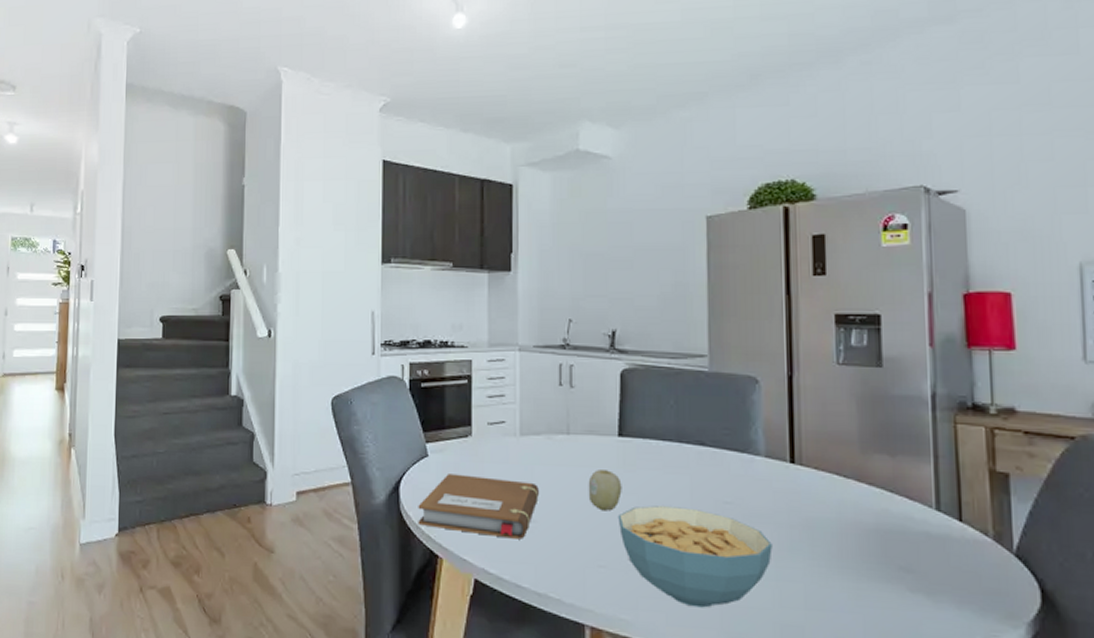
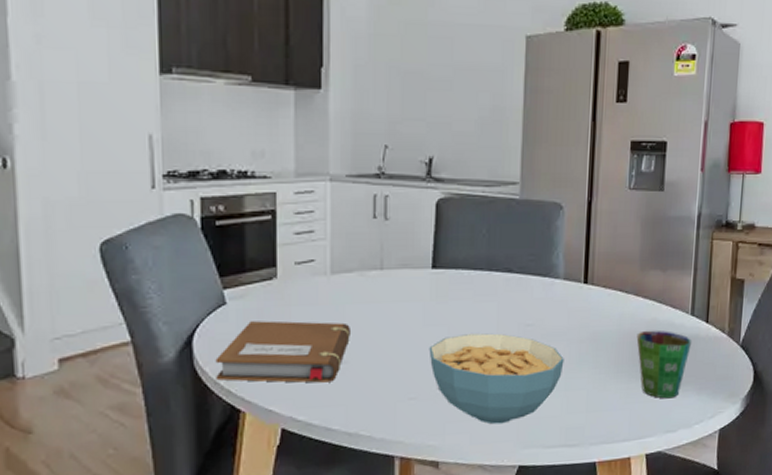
fruit: present [588,470,622,511] -> none [400,303,434,345]
cup: none [863,522,942,609] -> present [636,330,692,399]

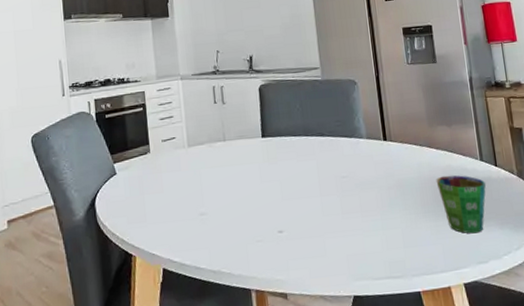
notebook: present [215,320,350,383] -> none [112,183,207,232]
cereal bowl: present [429,333,564,425] -> none [267,185,378,261]

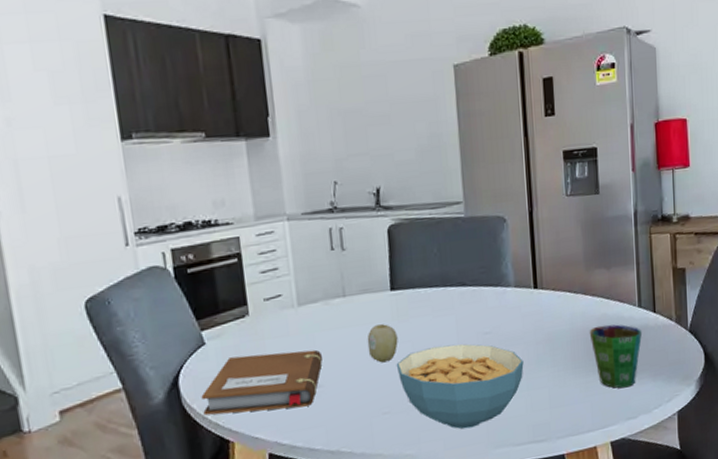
notebook: none [112,183,207,232] -> present [201,349,323,416]
fruit: none [243,165,269,198] -> present [367,324,398,363]
cereal bowl: none [267,185,378,261] -> present [396,344,524,429]

